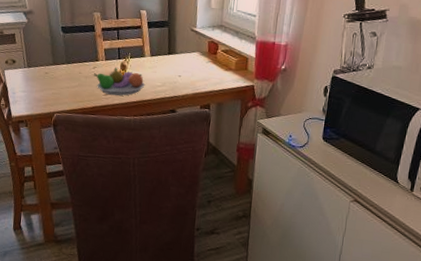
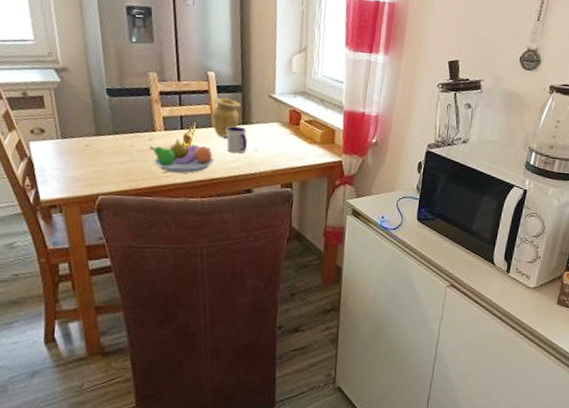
vase: none [143,32,168,65] -> present [211,97,241,137]
mug: none [155,56,172,79] -> present [226,126,247,154]

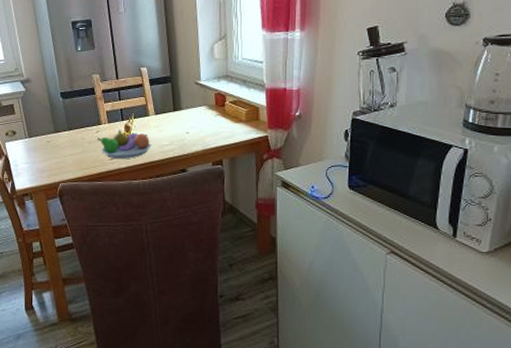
vase: present [211,97,241,137] -> none [146,89,172,124]
mug: present [226,126,247,154] -> none [160,113,179,138]

